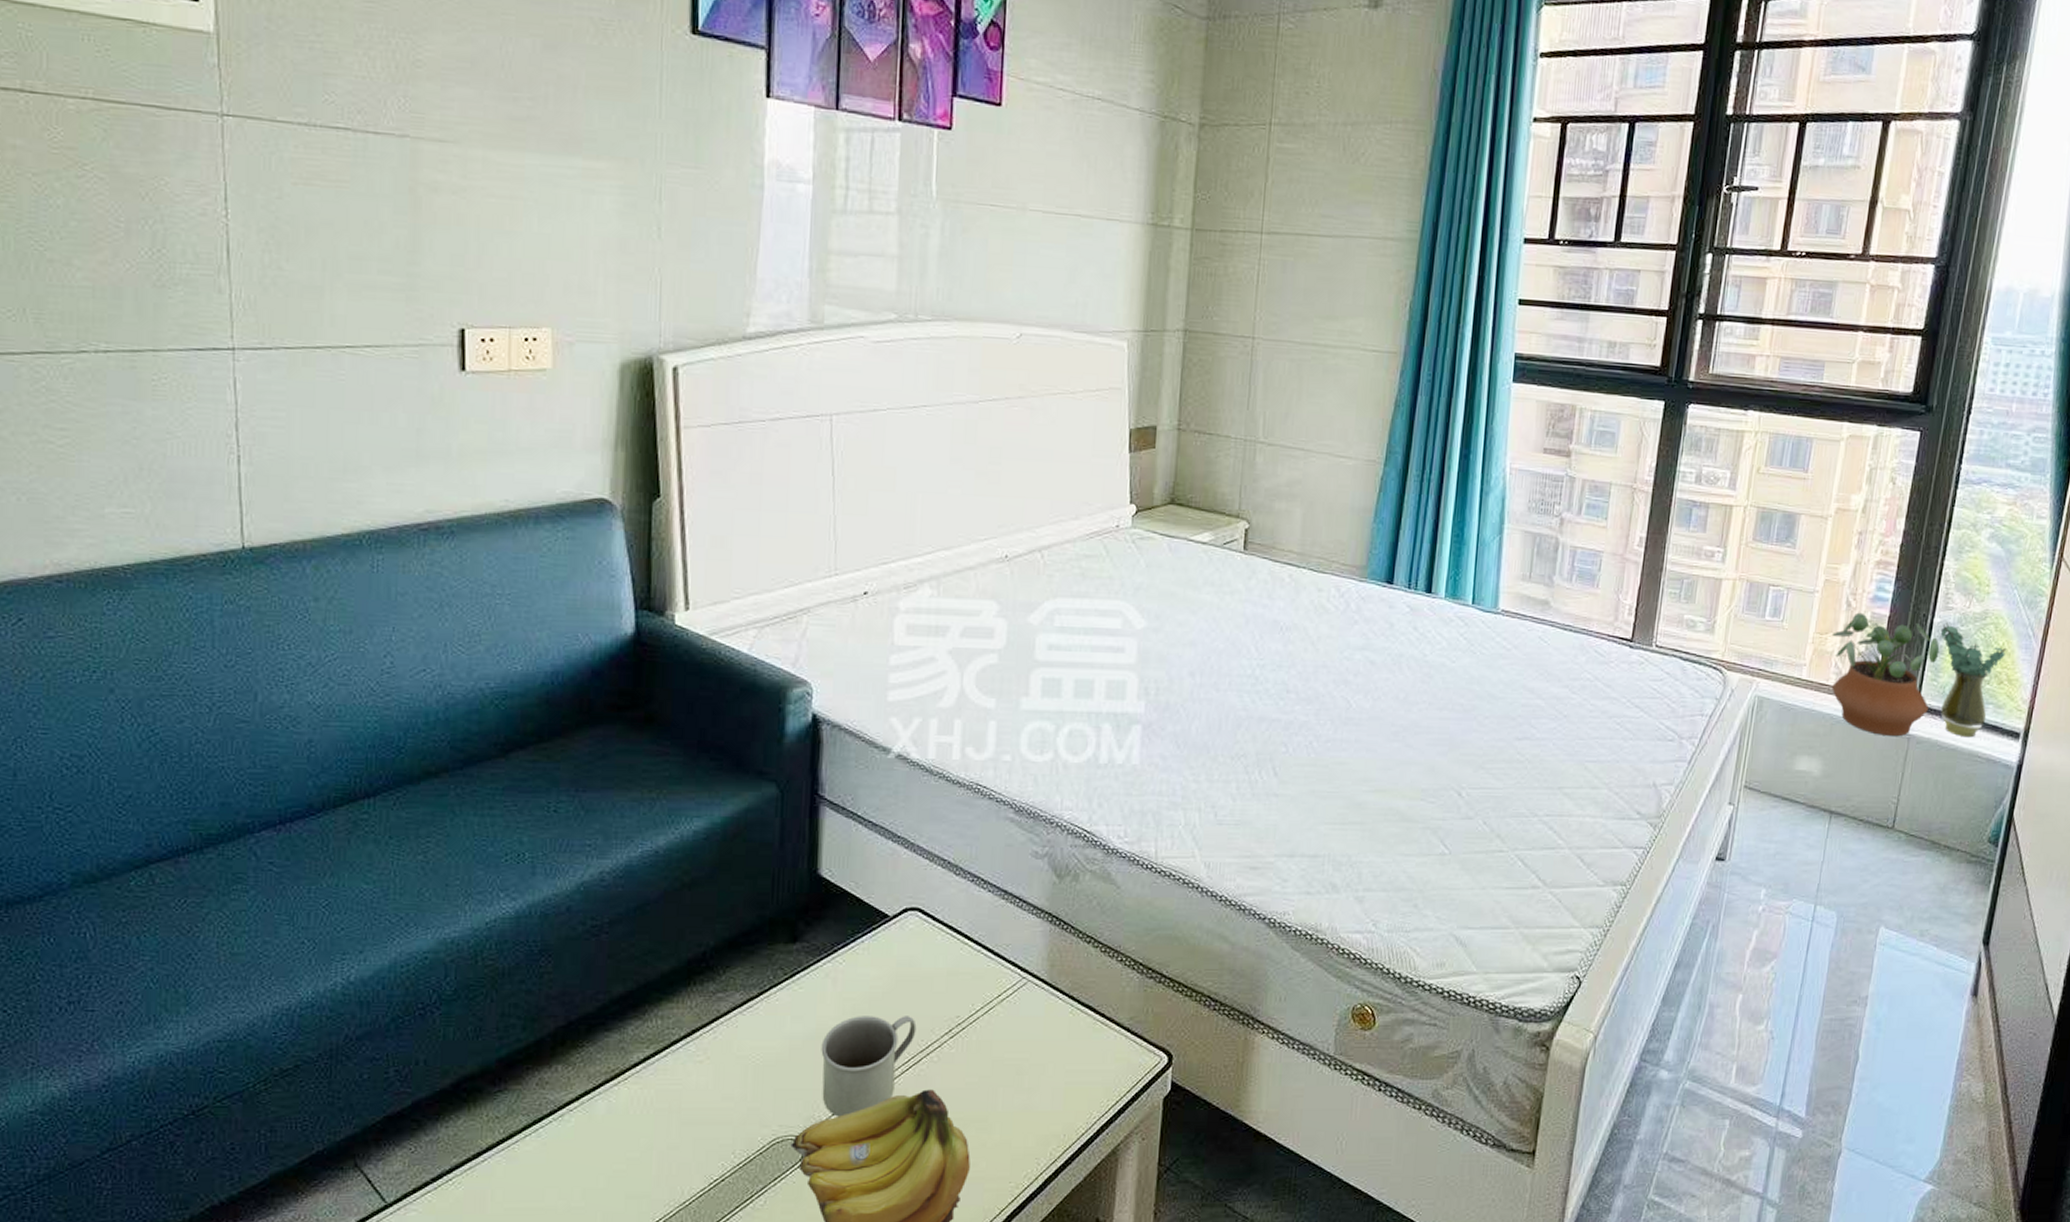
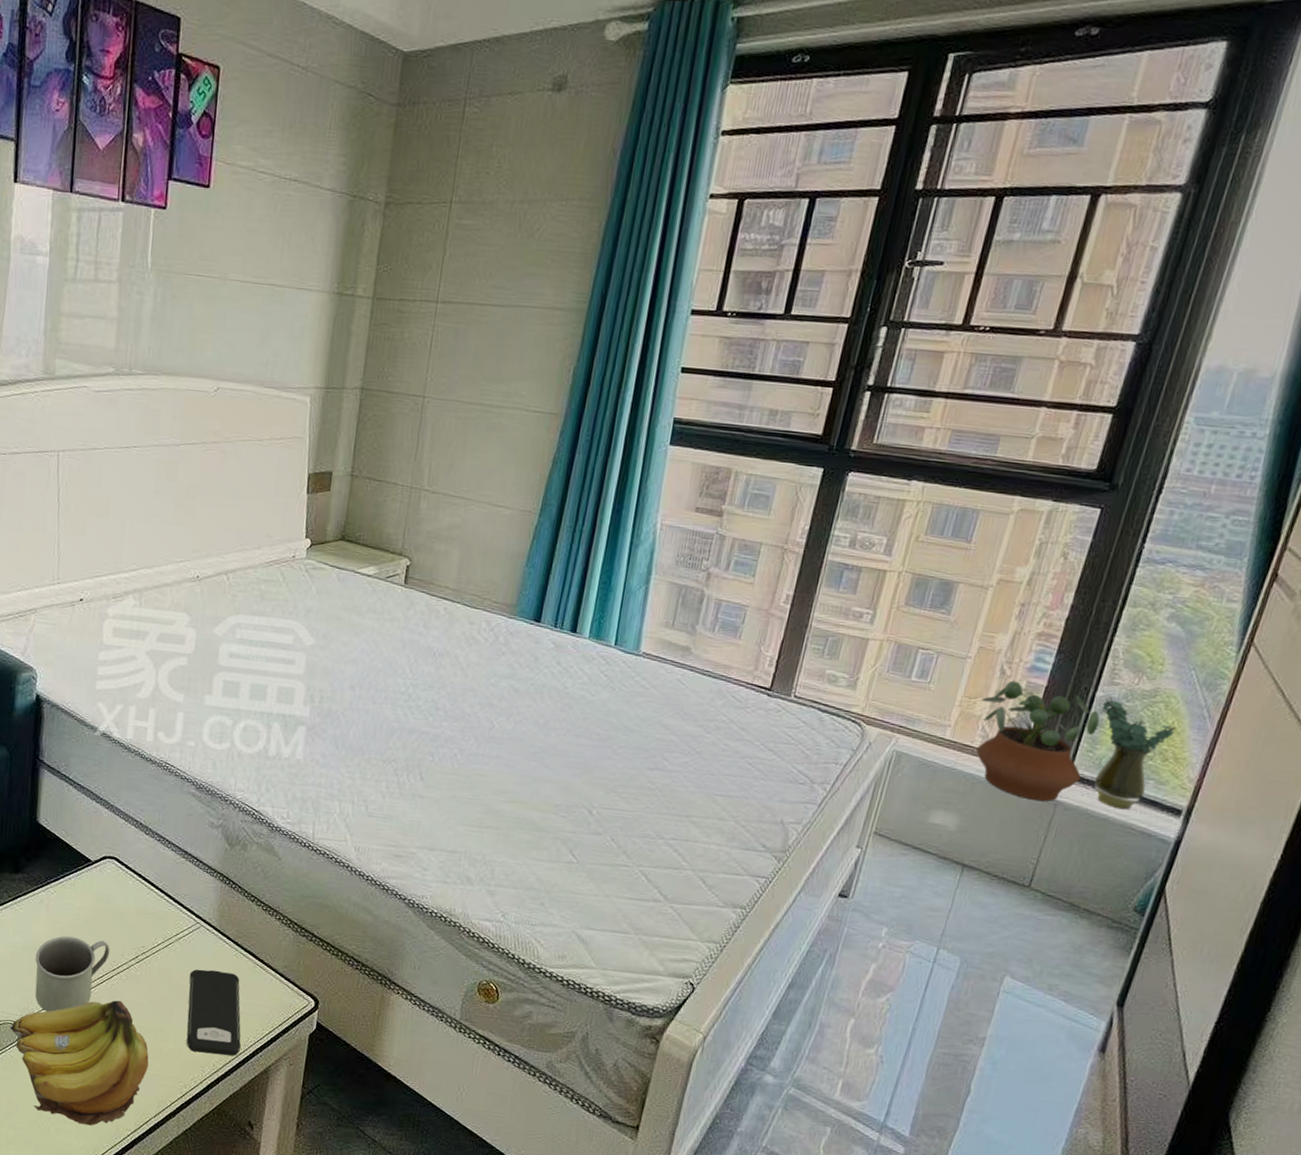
phone: none [1015,1034,1084,1141] -> present [186,969,242,1056]

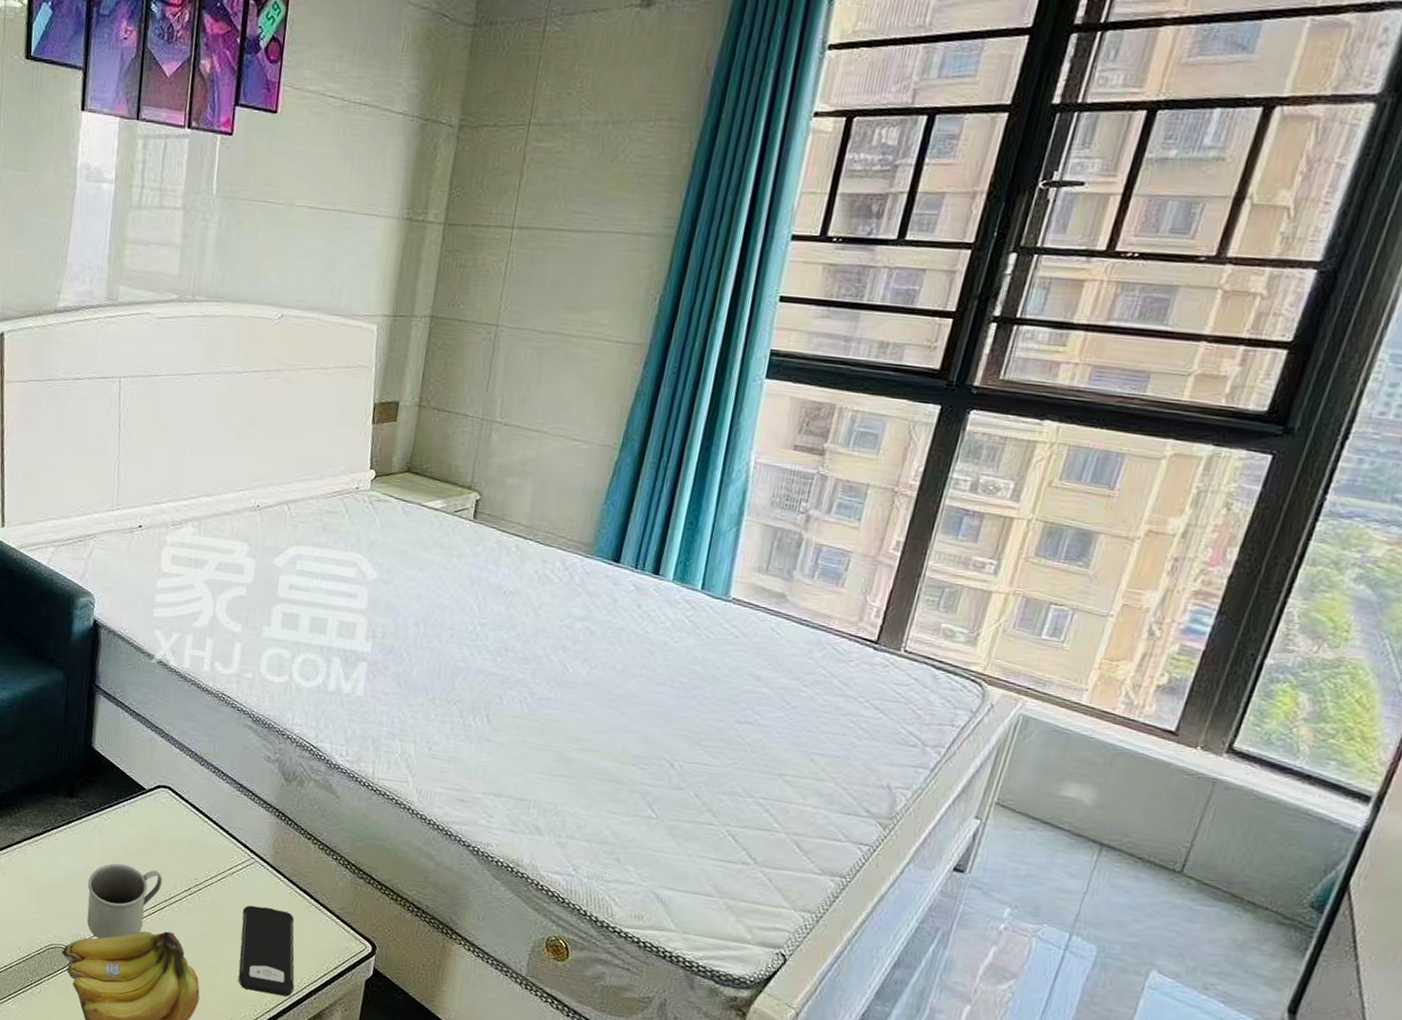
potted plant: present [976,680,1100,802] -> none [1118,643,1270,779]
vase: present [1094,696,1177,810] -> none [1261,665,1365,793]

